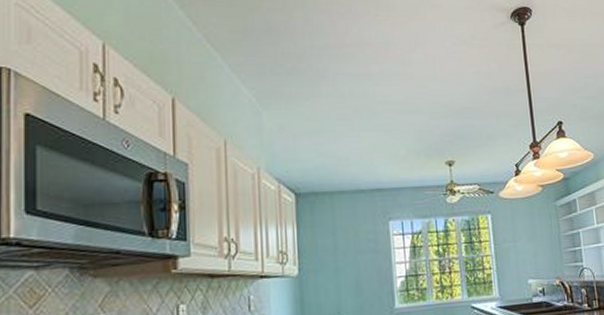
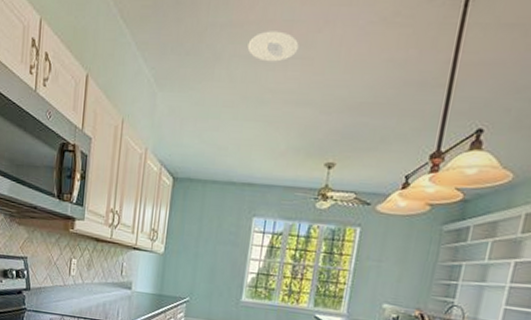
recessed light: none [349,52,398,78] -> present [247,31,299,62]

